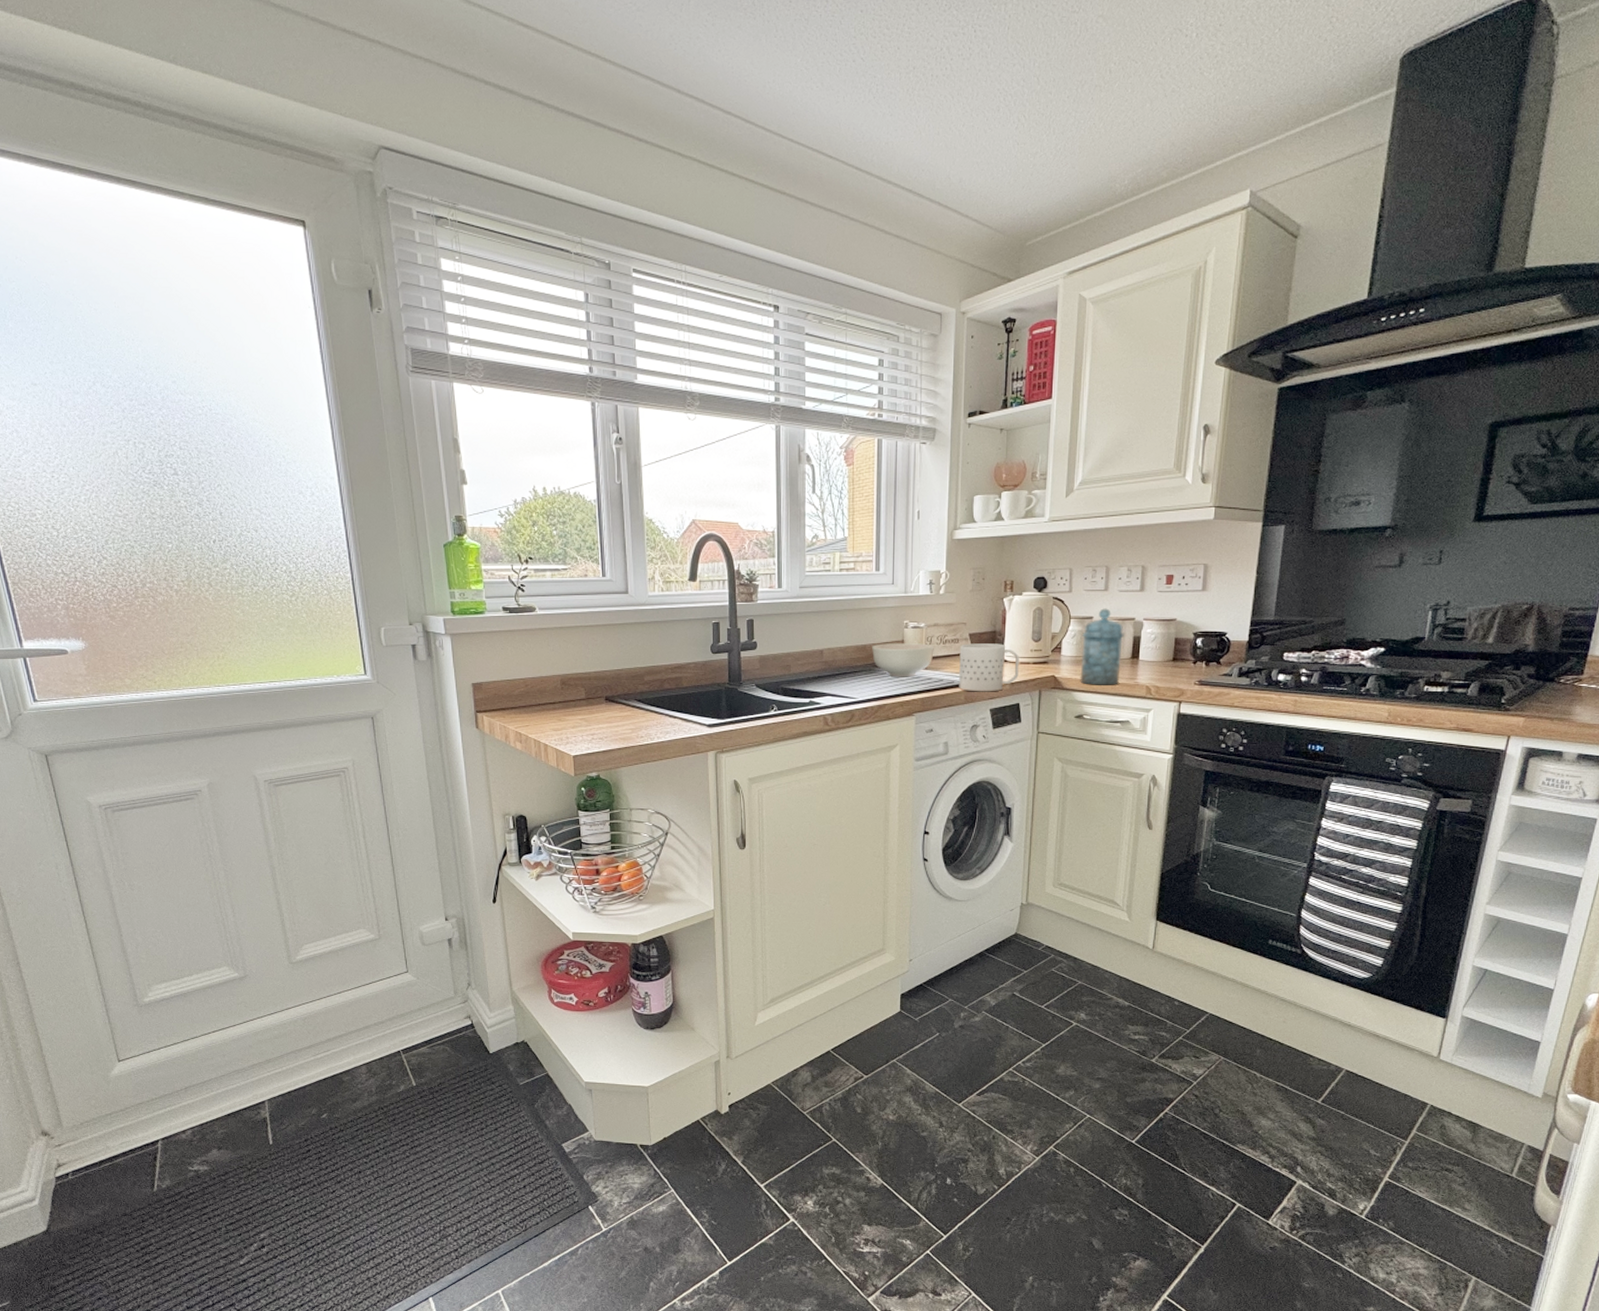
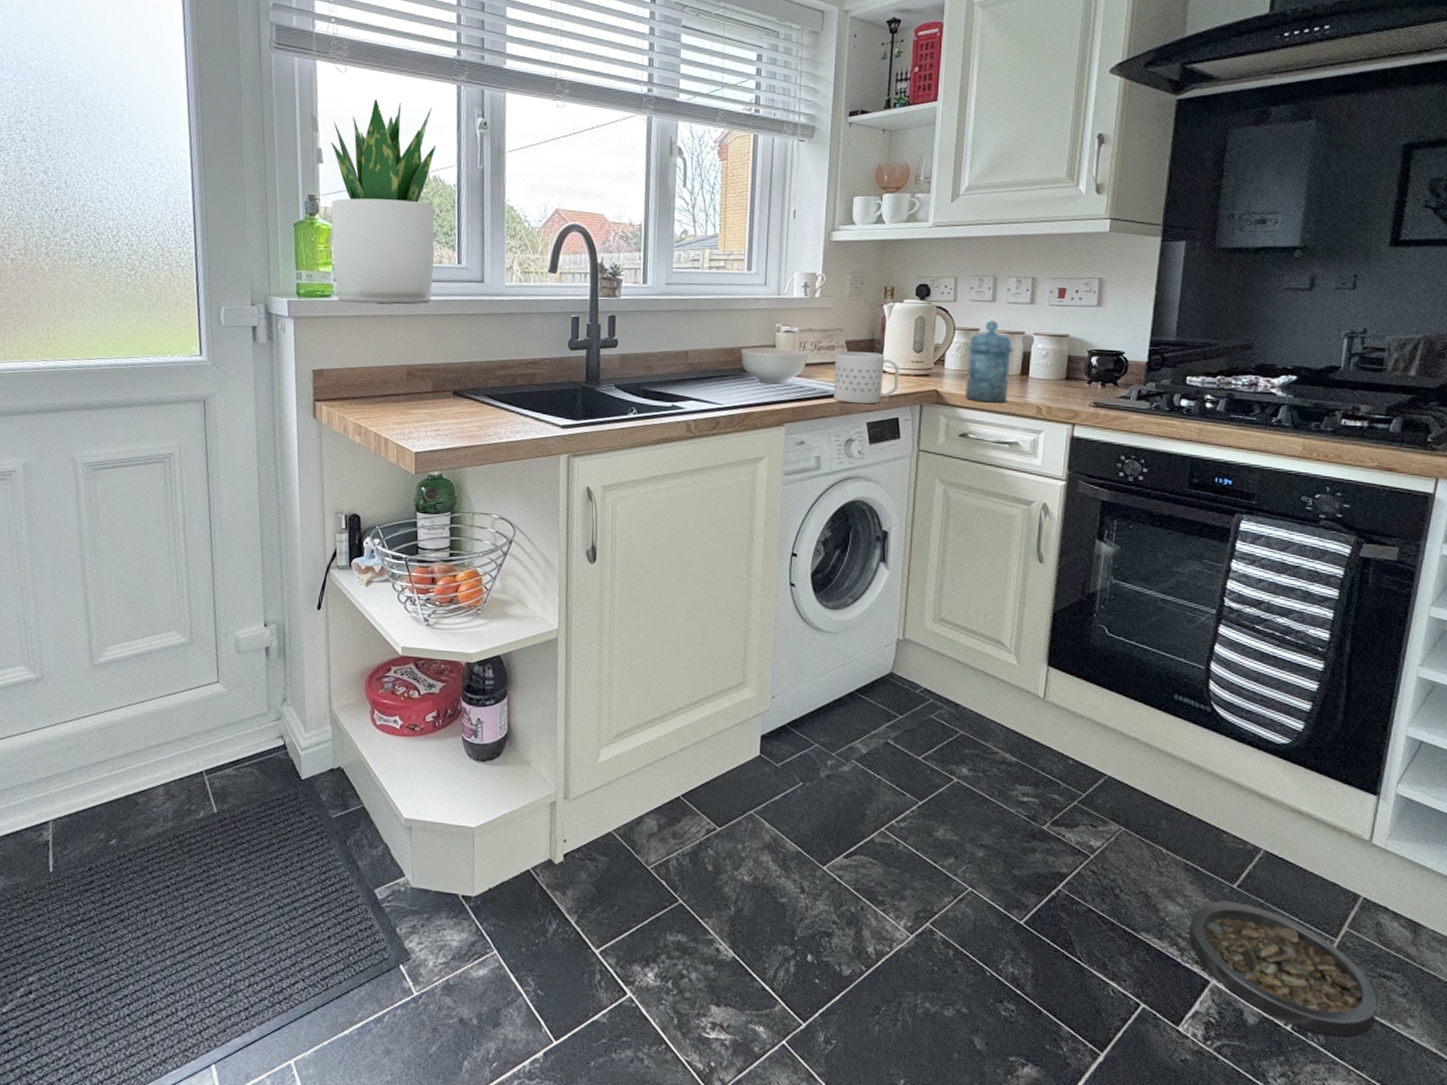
planter: none [473,419,579,618] -> present [331,99,436,304]
pet bowl: none [1278,1114,1440,1221] -> present [1188,901,1378,1037]

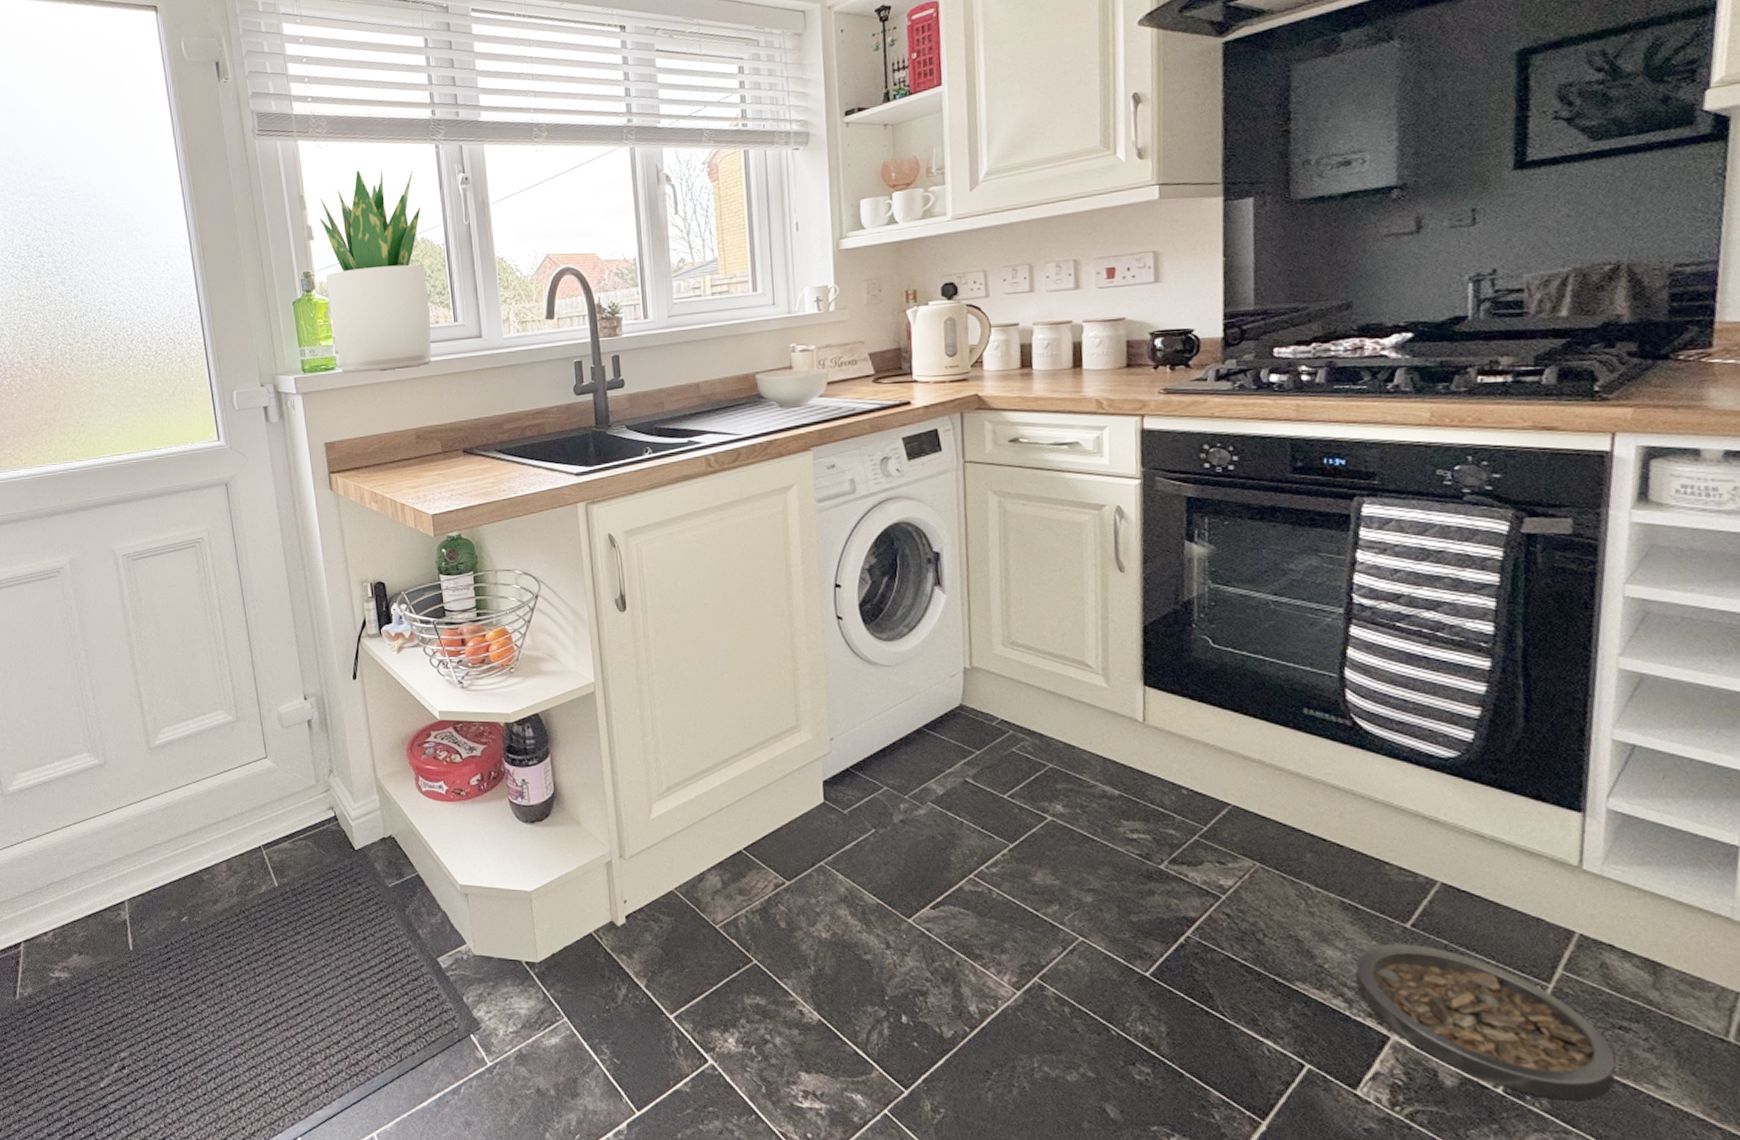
mug: present [833,351,899,405] -> none [859,362,934,419]
canister: present [964,320,1013,403] -> none [1007,312,1061,402]

